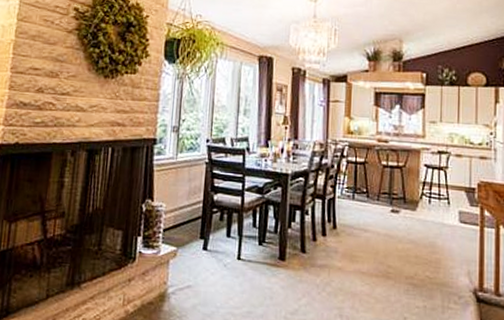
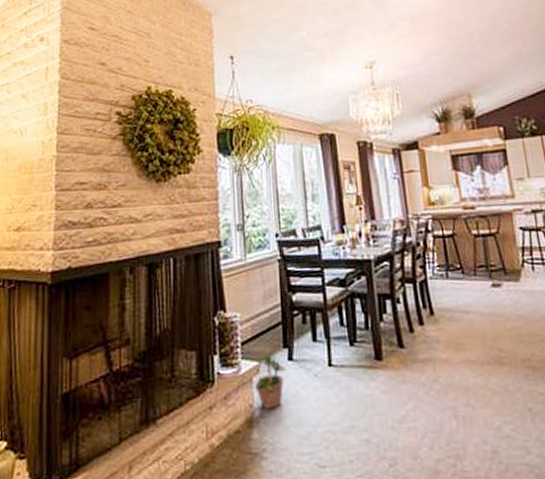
potted plant: none [170,239,199,288] -> present [255,350,285,409]

